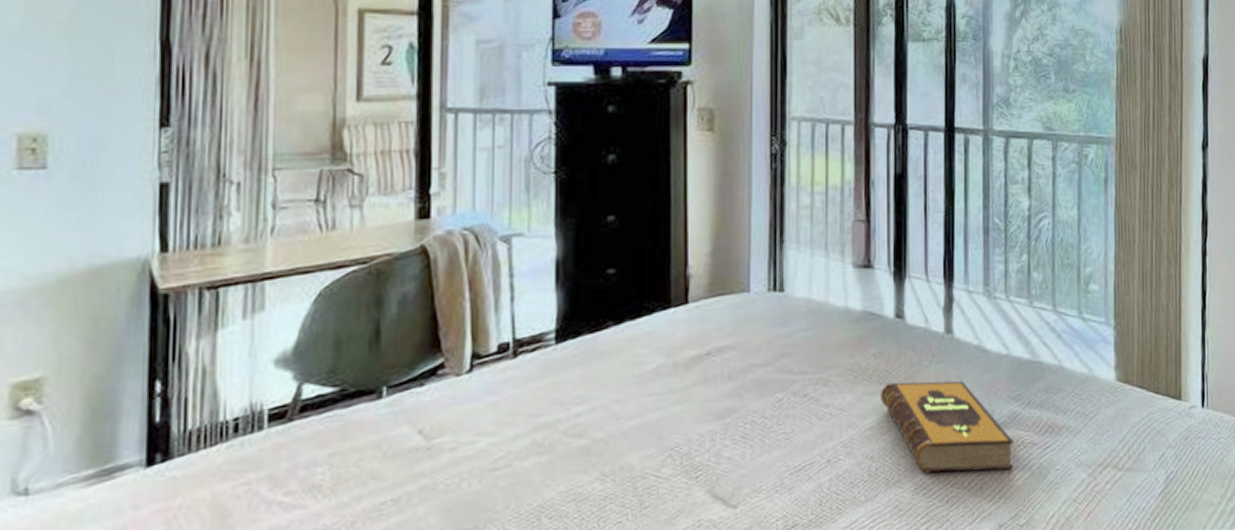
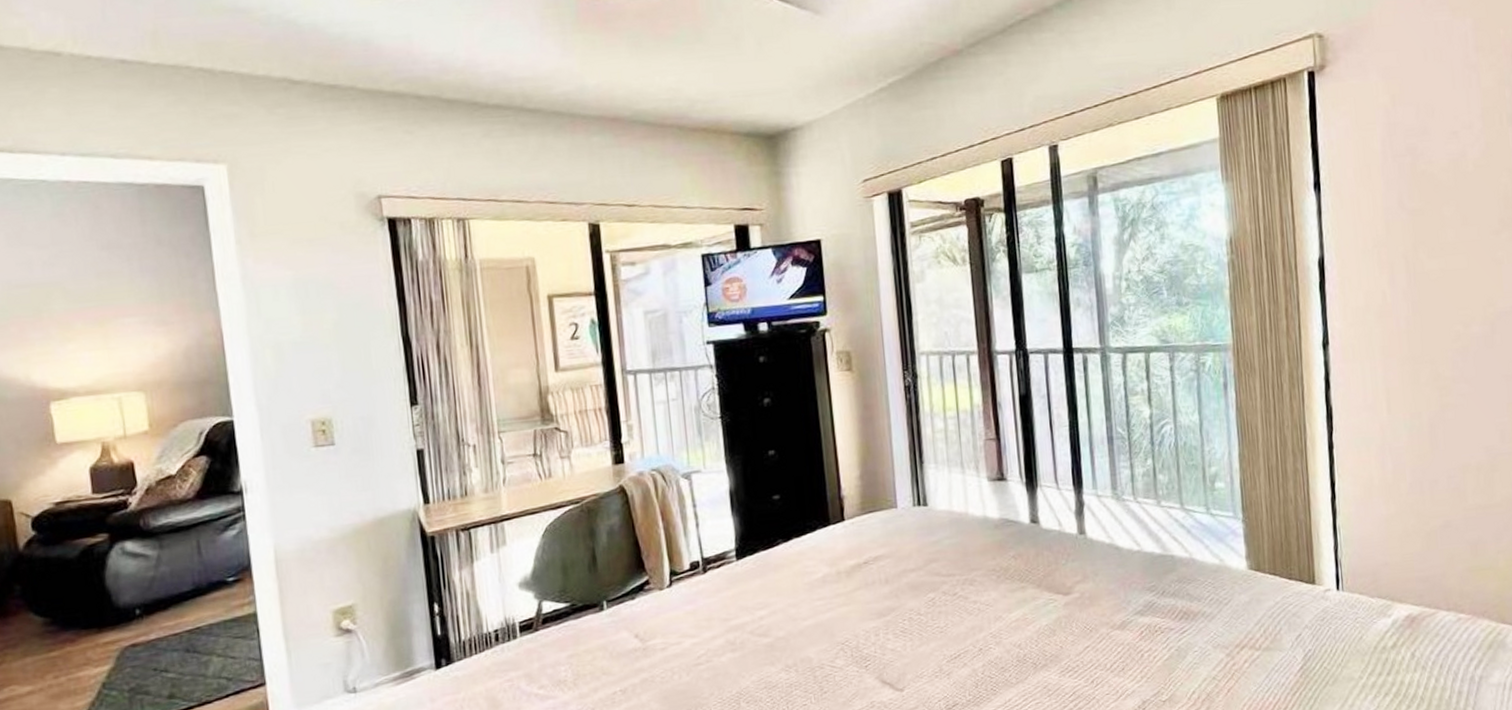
hardback book: present [879,381,1014,474] -> none [1022,576,1152,658]

